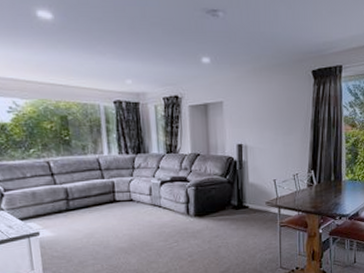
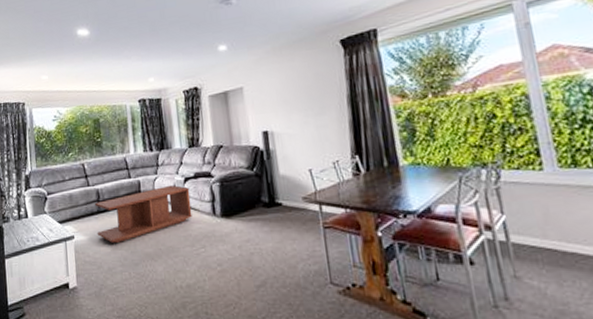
coffee table: none [63,187,167,240] -> present [95,185,192,244]

